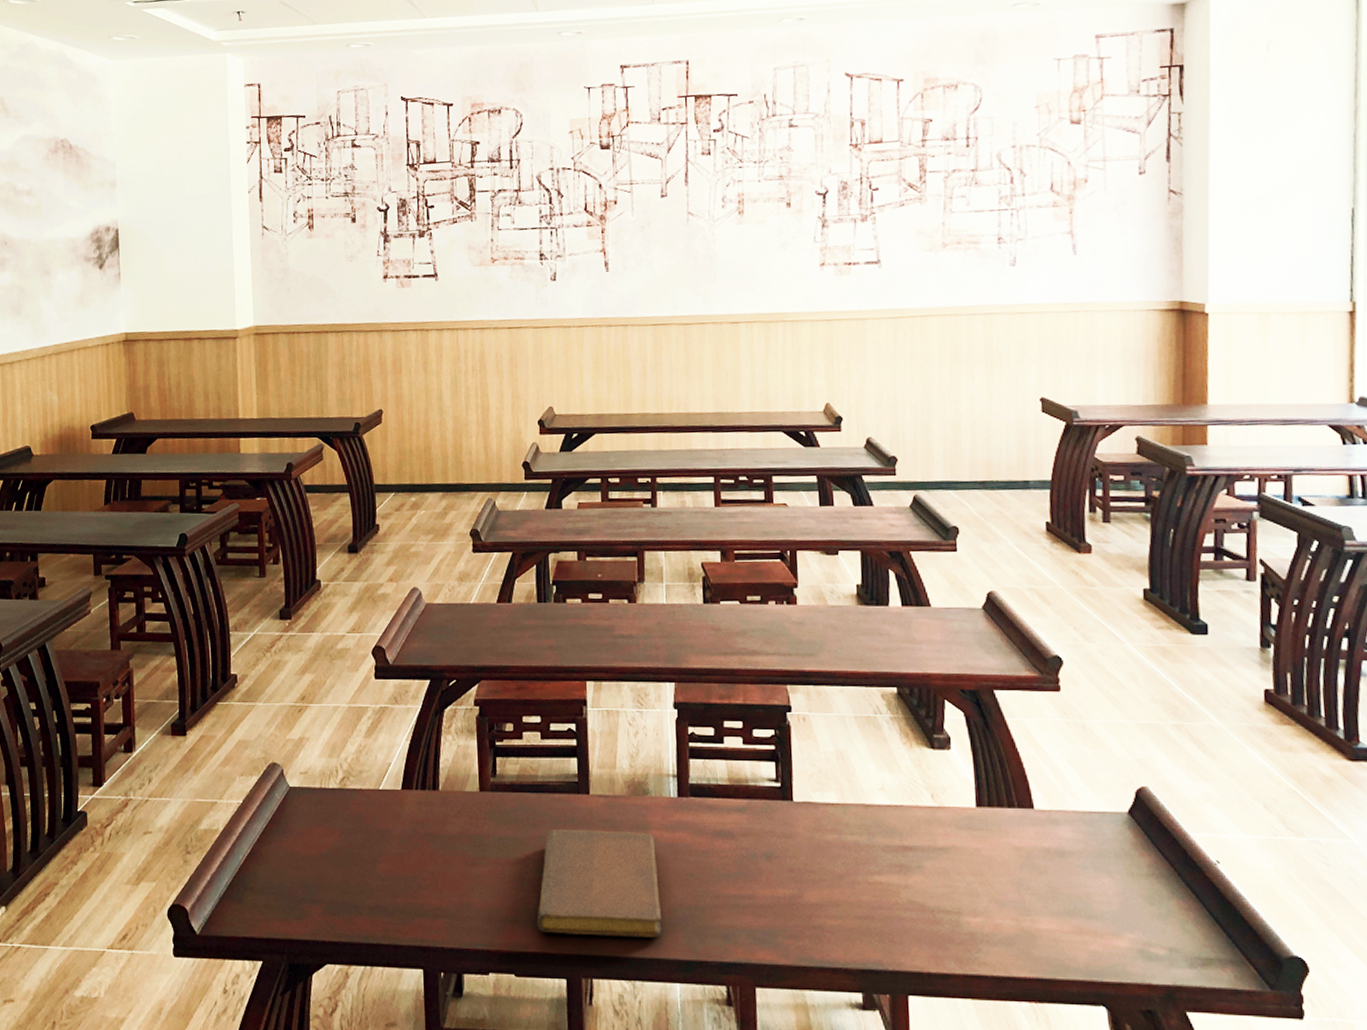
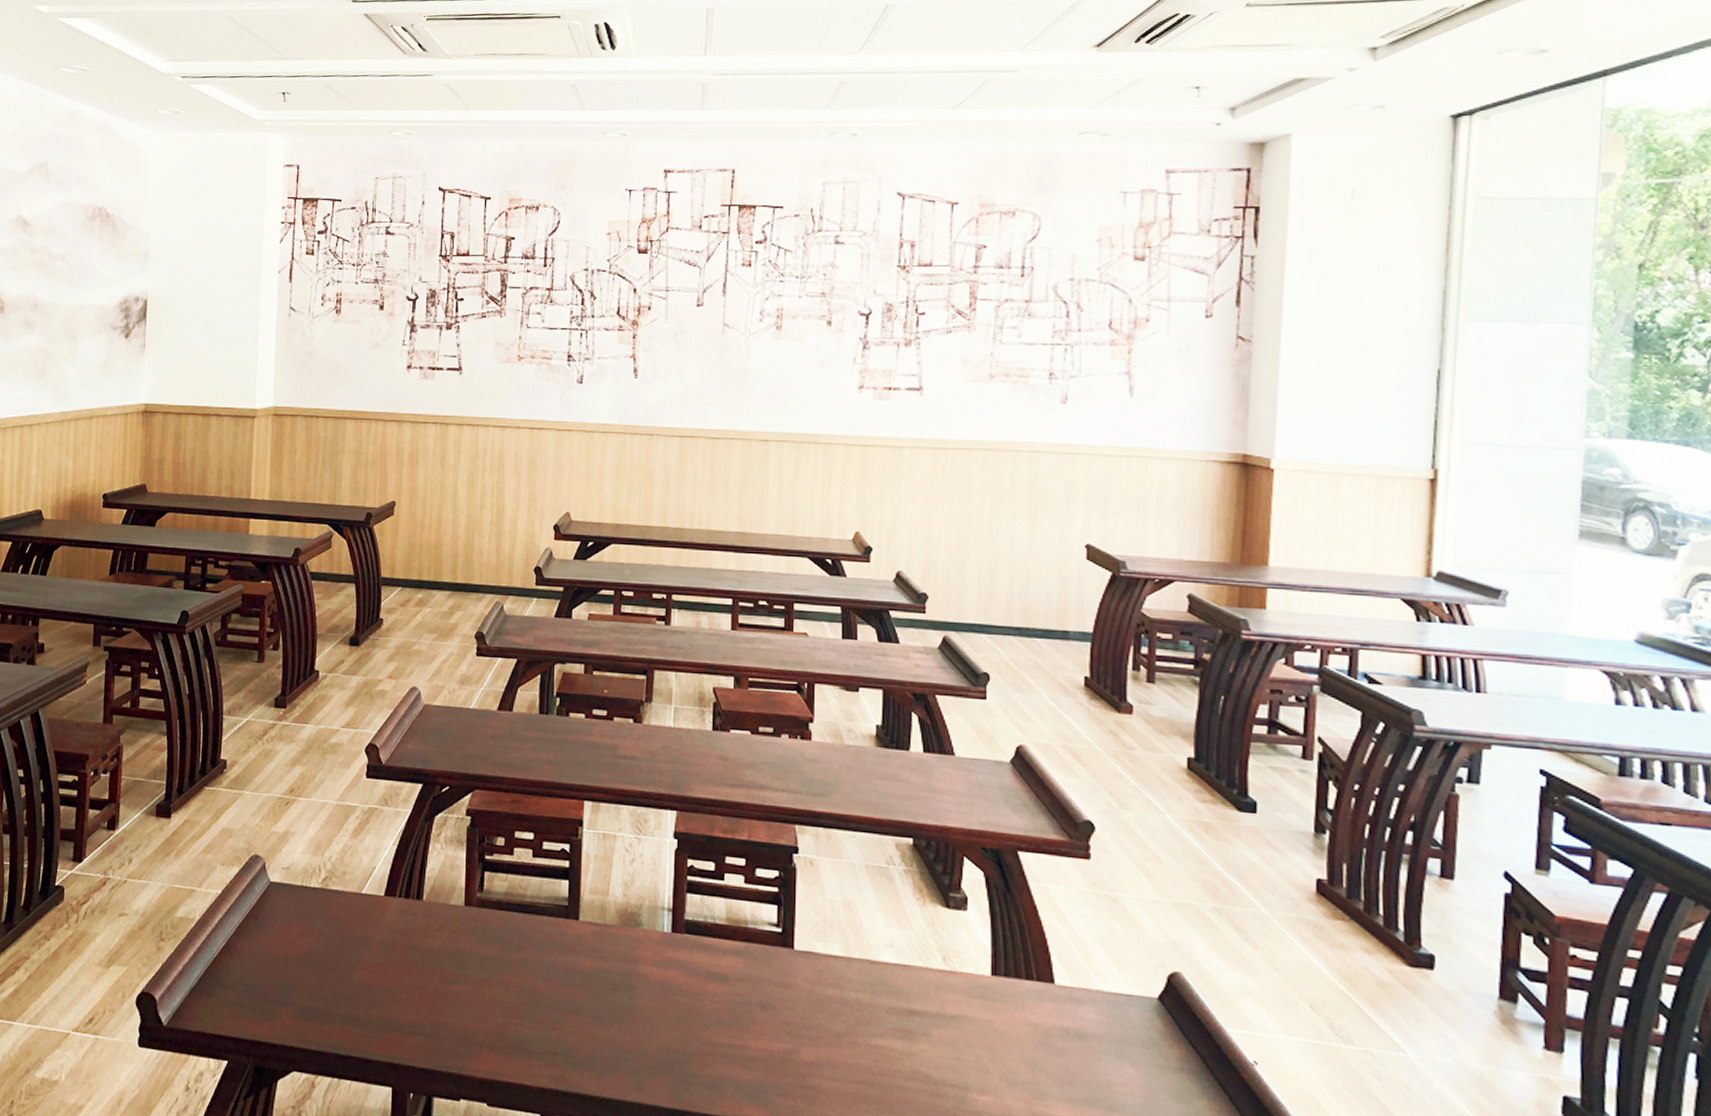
notebook: present [536,829,662,938] -> none [514,953,646,1081]

